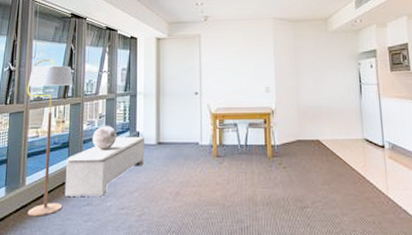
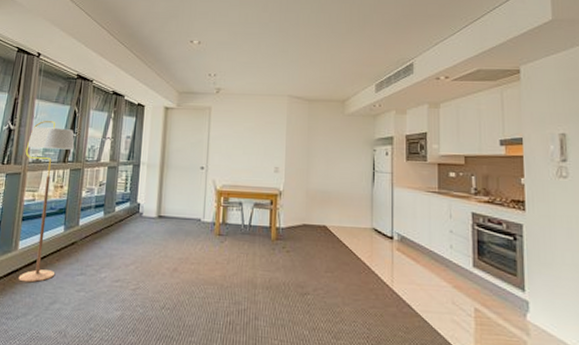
bench: present [64,136,144,196] -> none [58,206,145,267]
decorative globe: present [92,125,117,150] -> none [90,193,117,219]

